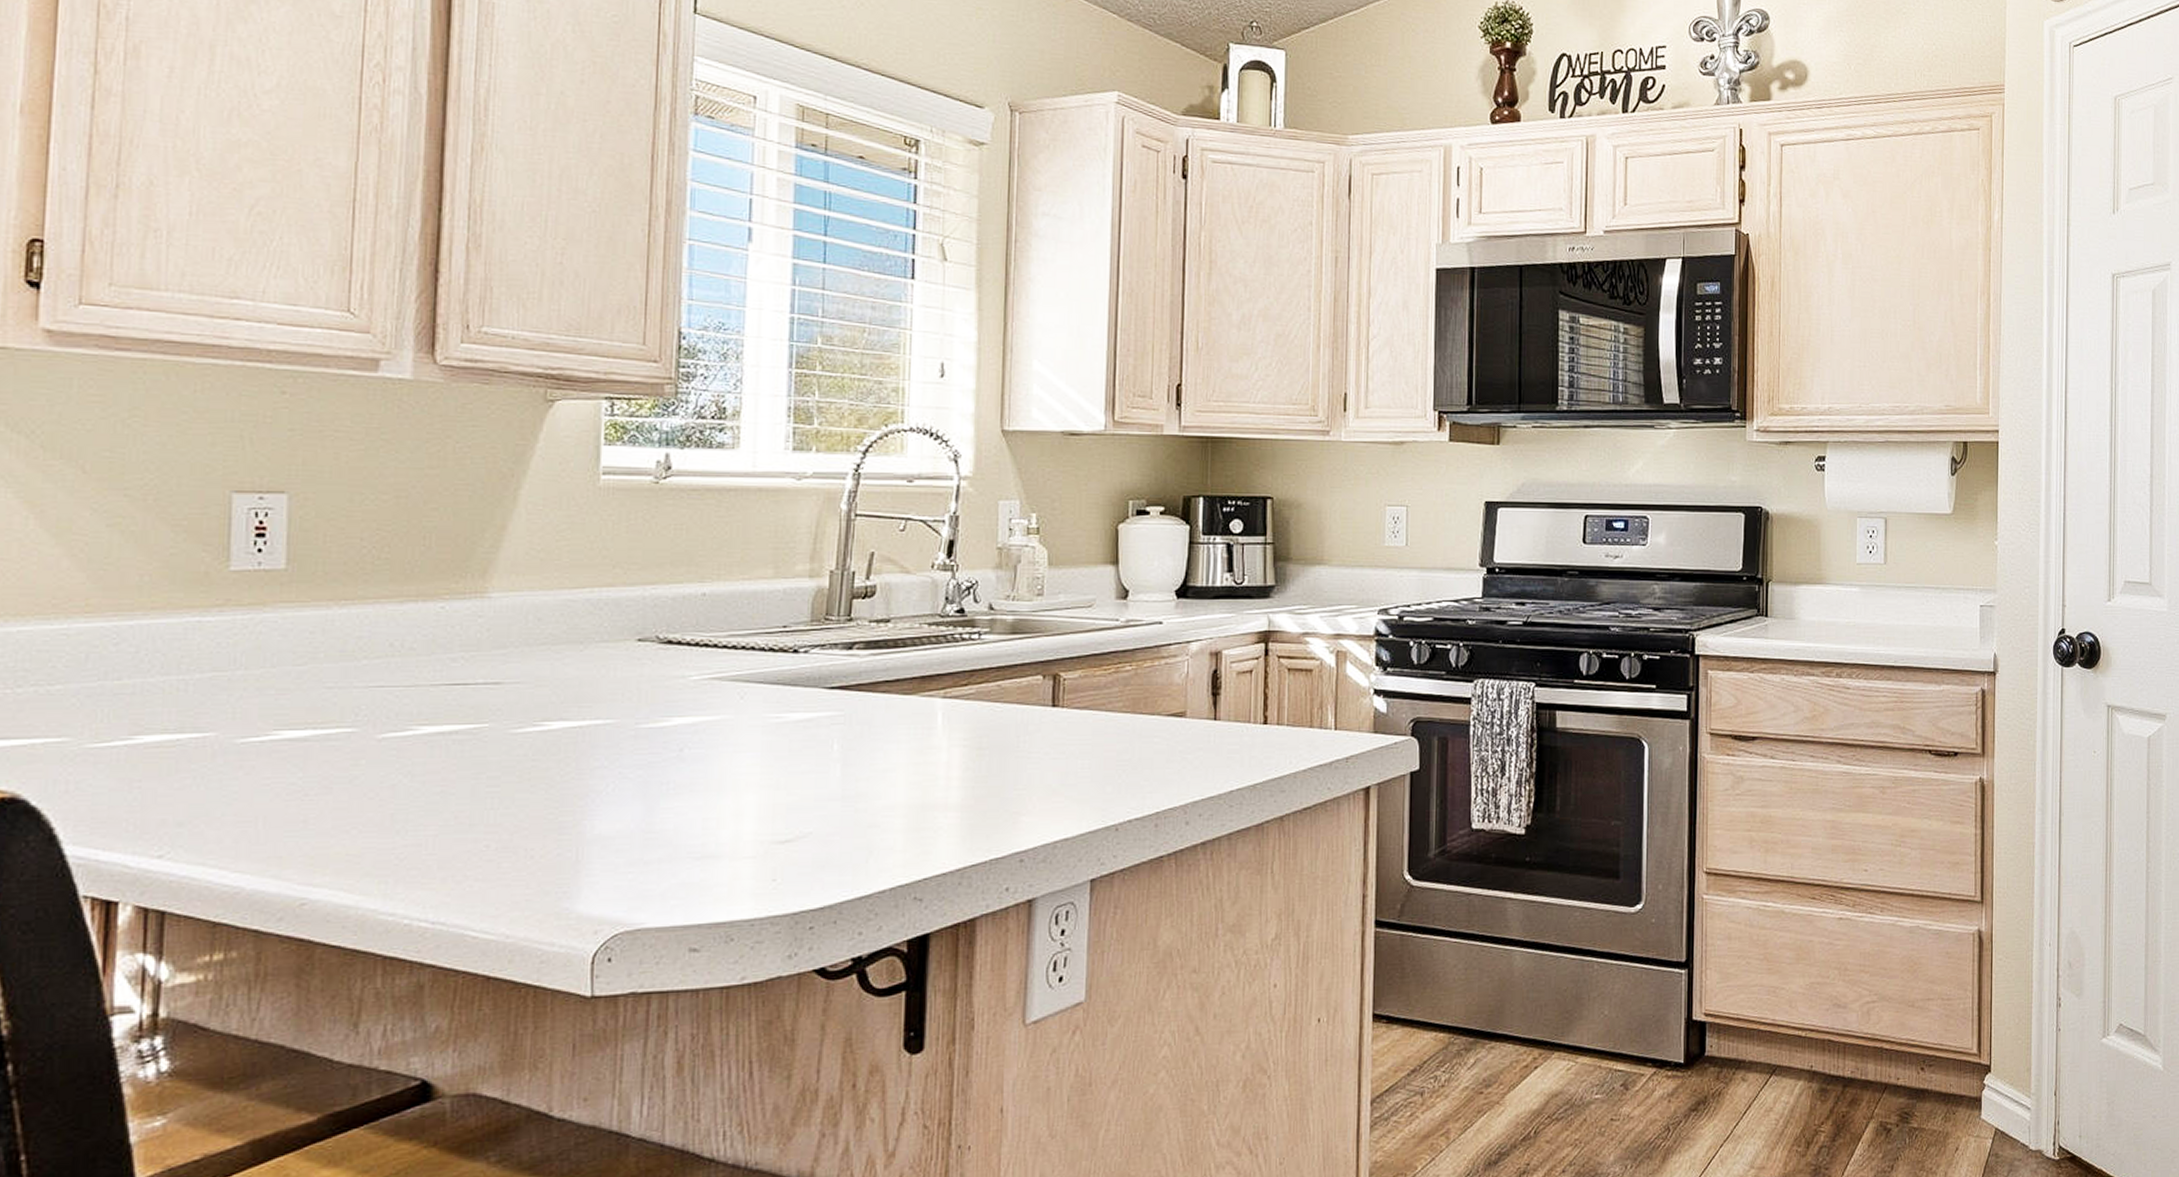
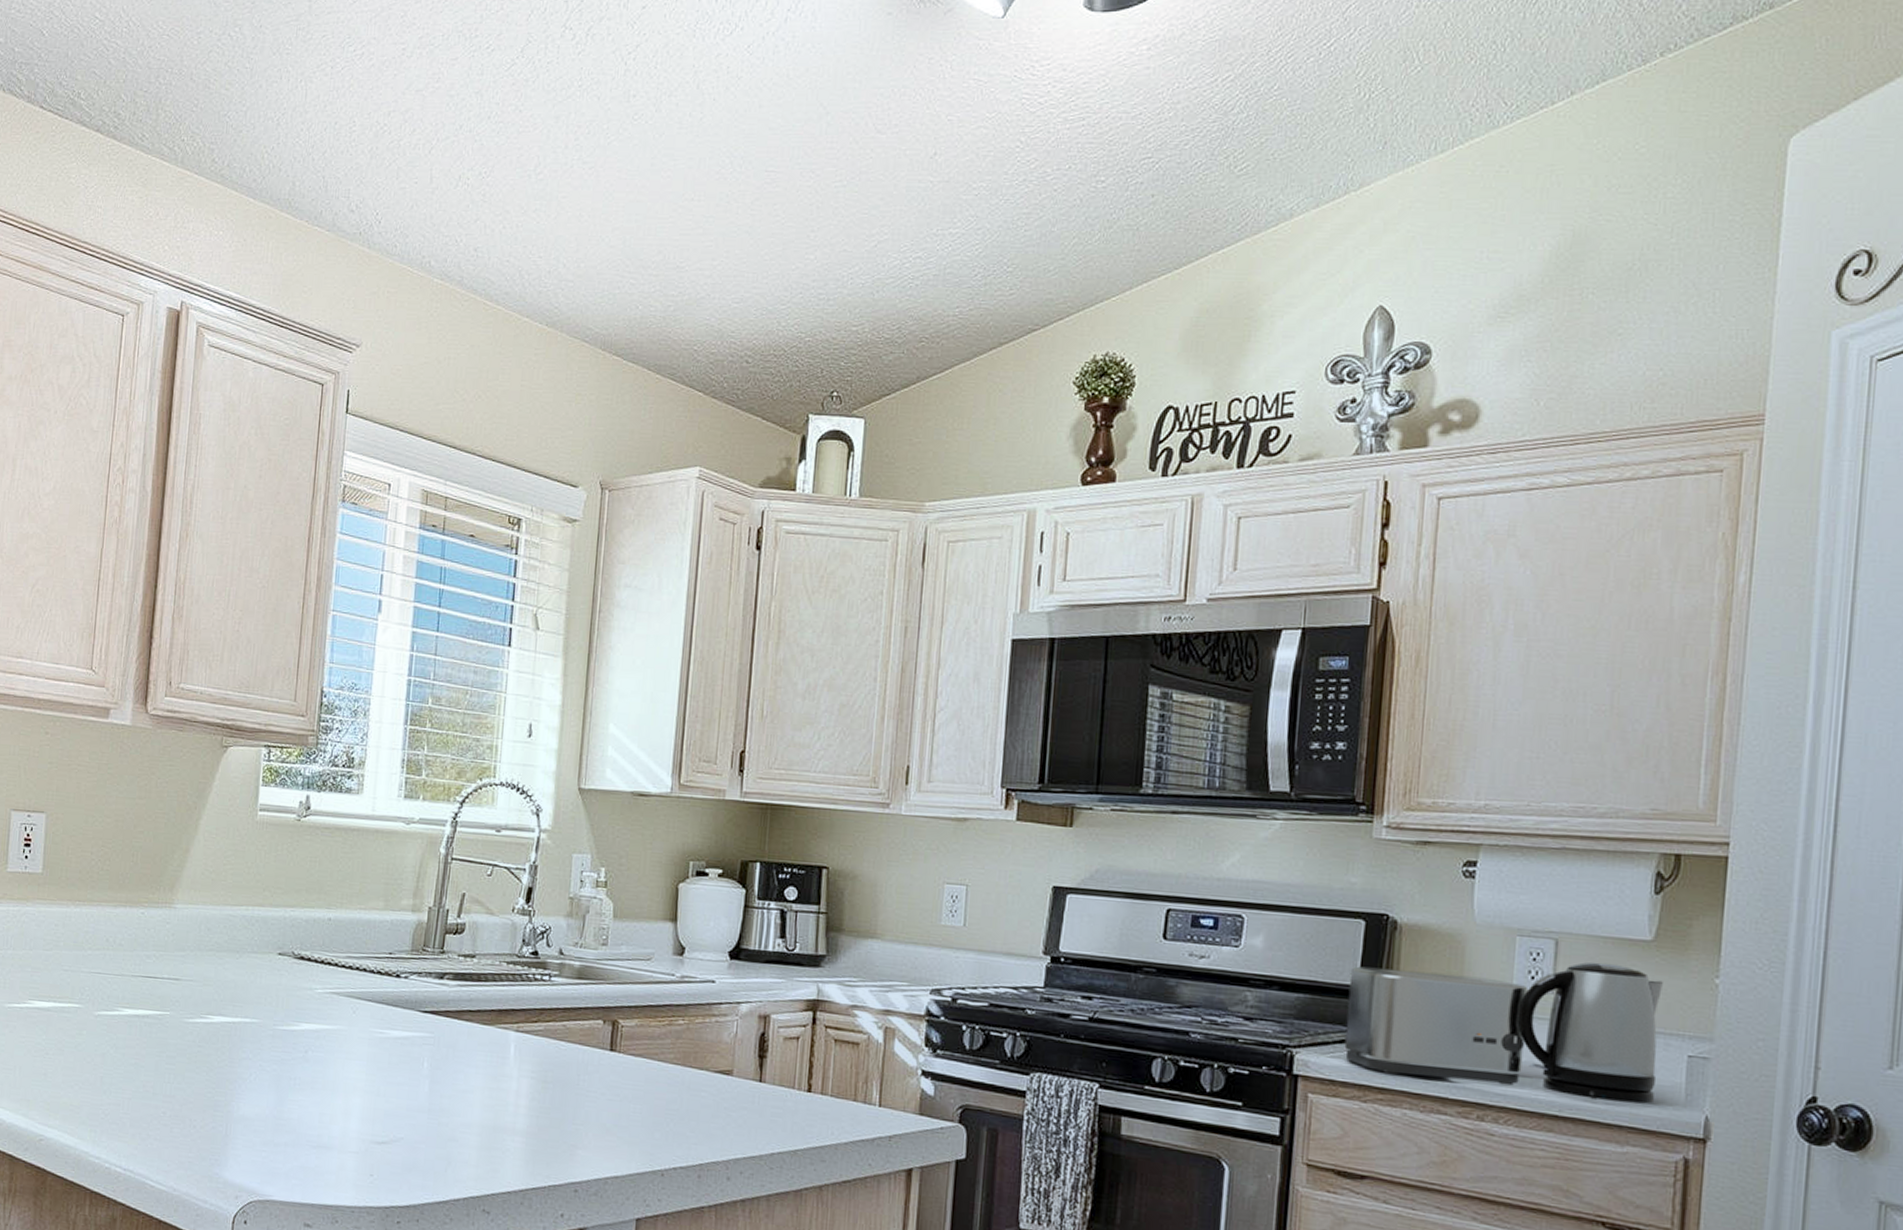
toaster: none [1734,554,1868,645] -> present [1344,966,1528,1086]
kettle: none [1861,535,1960,650] -> present [1517,962,1663,1104]

